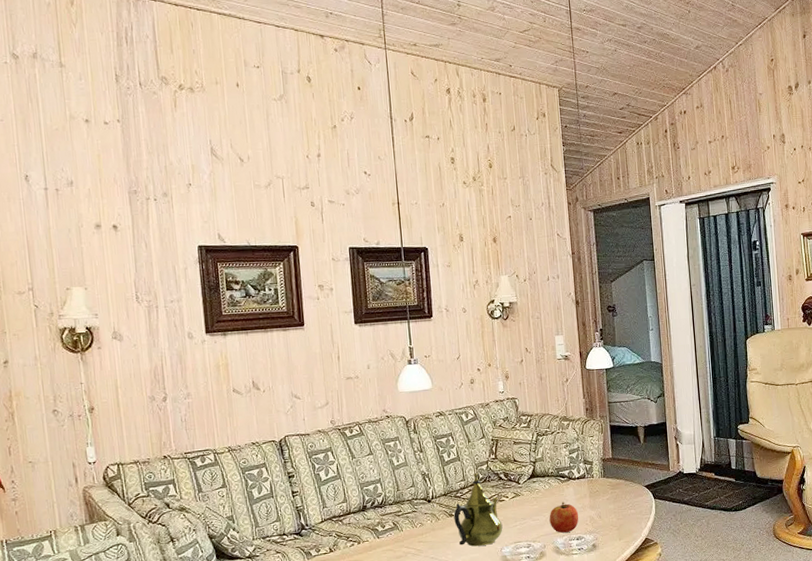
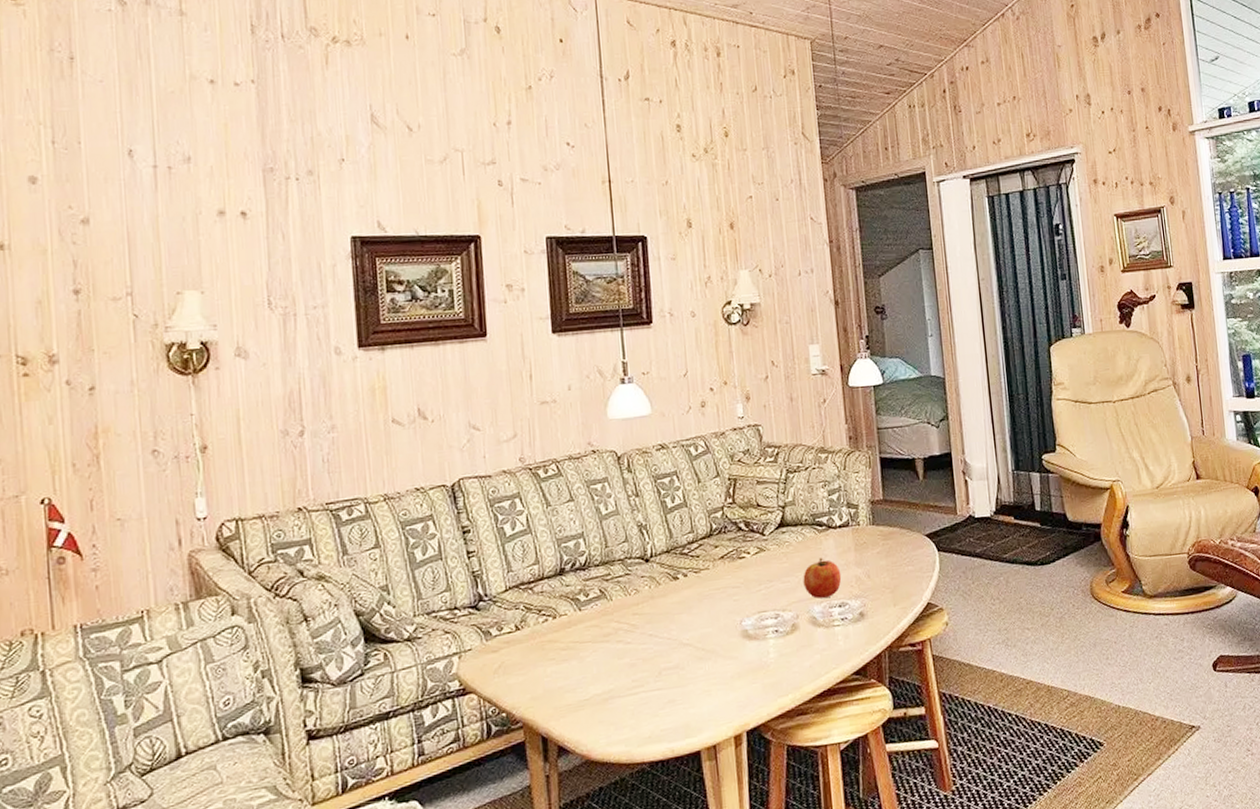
teapot: present [453,472,503,547] -> none [679,521,743,619]

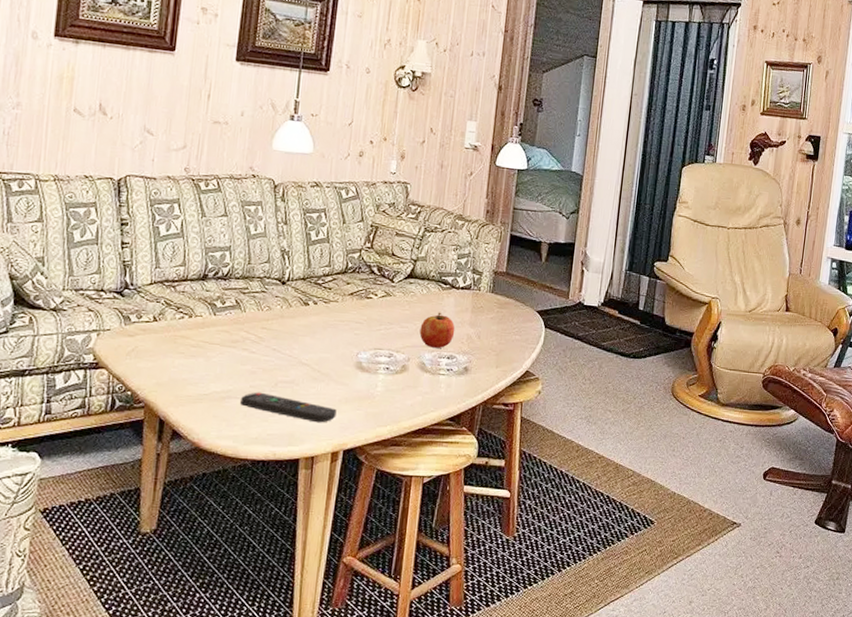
remote control: none [625,684,731,707] -> present [240,392,337,423]

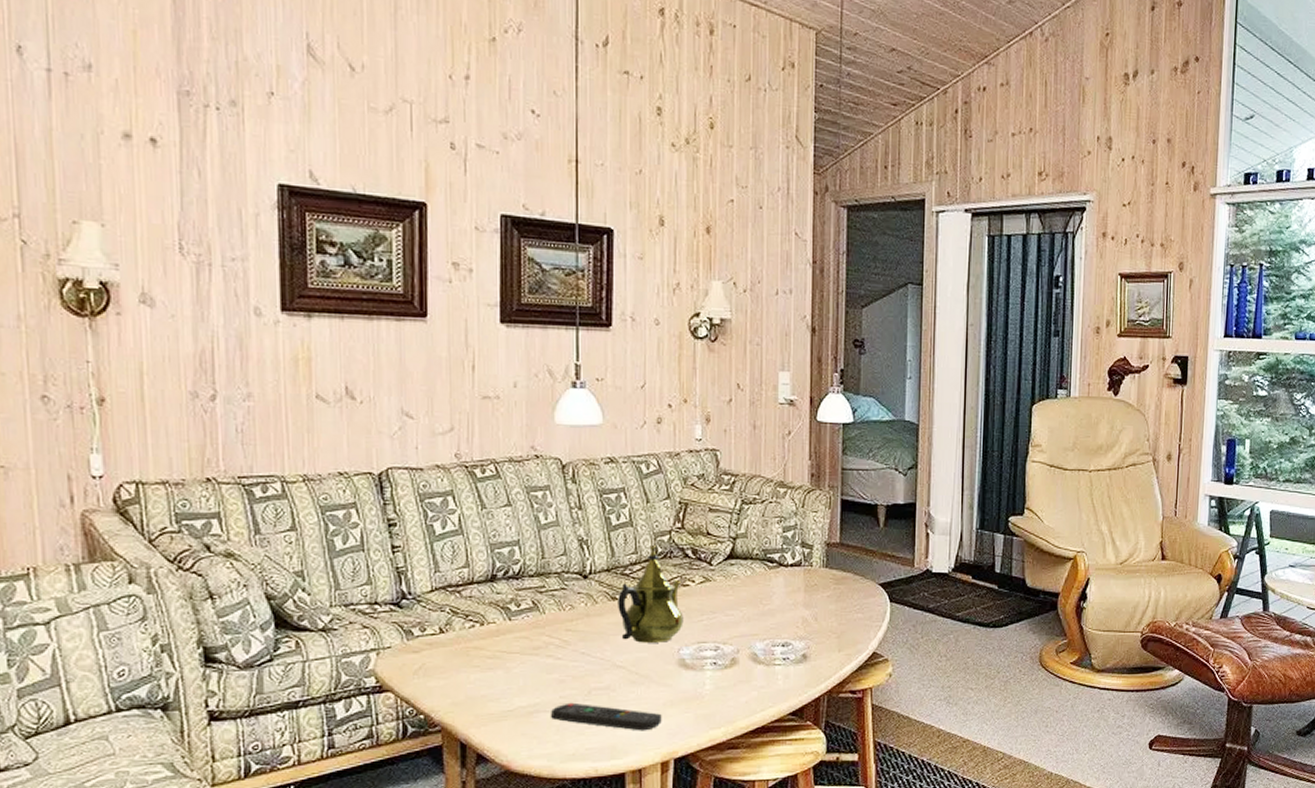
teapot: none [308,260,367,346] -> present [618,544,684,643]
fruit: present [419,312,455,348] -> none [748,594,788,635]

